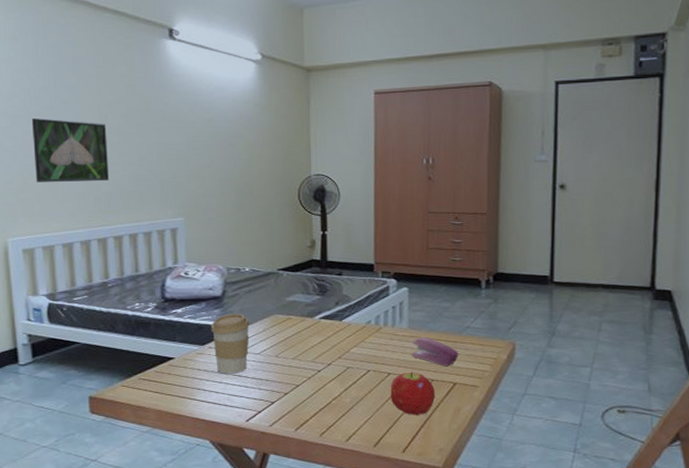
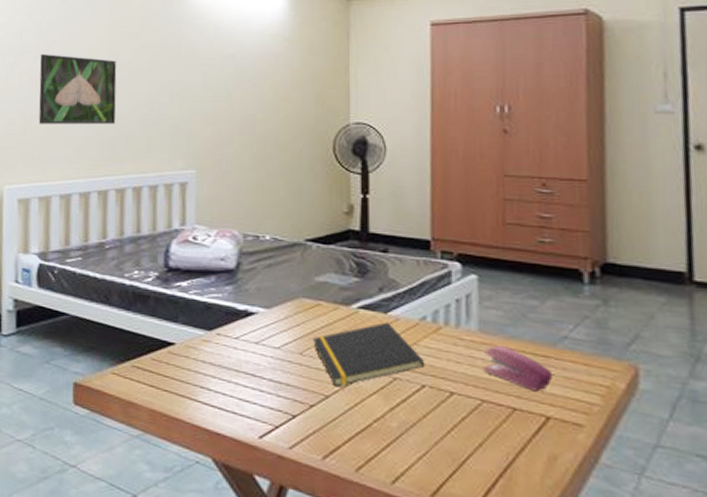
coffee cup: present [210,313,251,374] -> none [219,292,269,372]
notepad: none [286,327,370,378] -> present [313,322,425,387]
fruit: present [390,371,436,415] -> none [453,393,520,459]

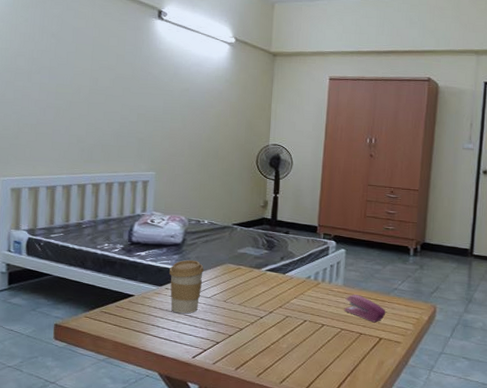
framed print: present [38,54,117,124] -> none [29,76,96,135]
coffee cup: none [219,292,269,372] -> present [168,259,205,314]
notepad: present [313,322,425,387] -> none [234,280,308,323]

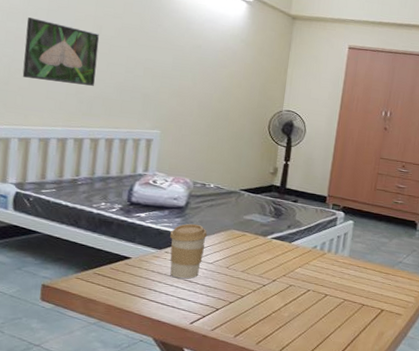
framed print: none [29,76,96,135] -> present [22,17,100,86]
stapler: present [344,294,386,323] -> none [348,266,390,295]

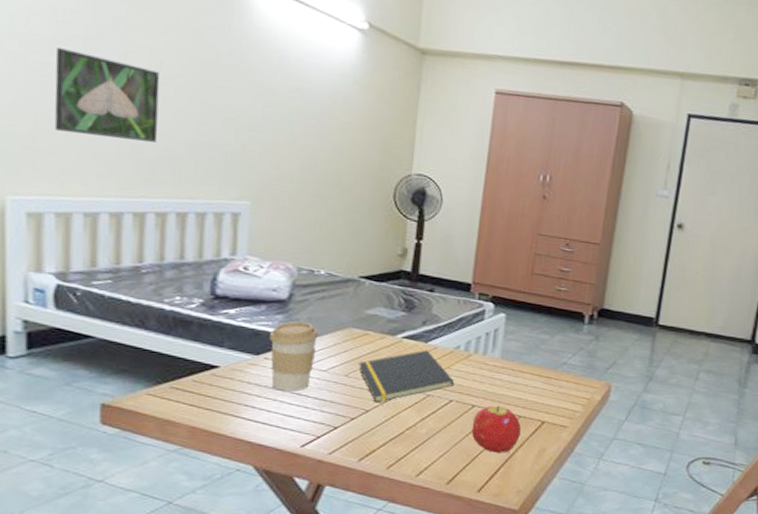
notepad: none [237,248,312,290] -> present [358,350,455,403]
fruit: none [324,295,365,335] -> present [471,405,522,453]

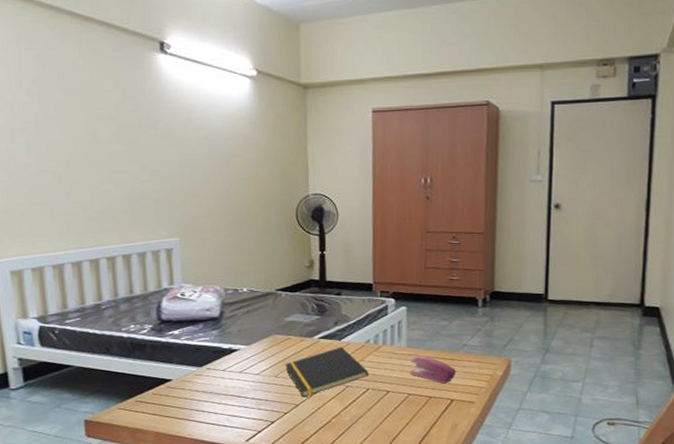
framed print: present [54,48,160,143] -> none [15,134,101,201]
coffee cup: present [268,321,319,391] -> none [208,334,249,395]
fruit: present [471,405,522,453] -> none [389,389,434,432]
stapler: none [500,369,552,403] -> present [409,355,456,384]

